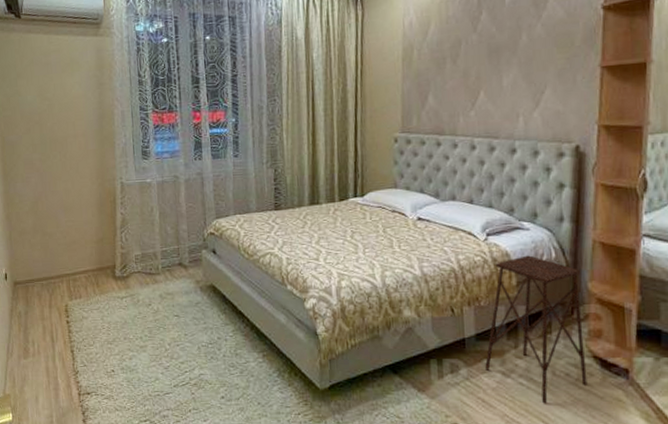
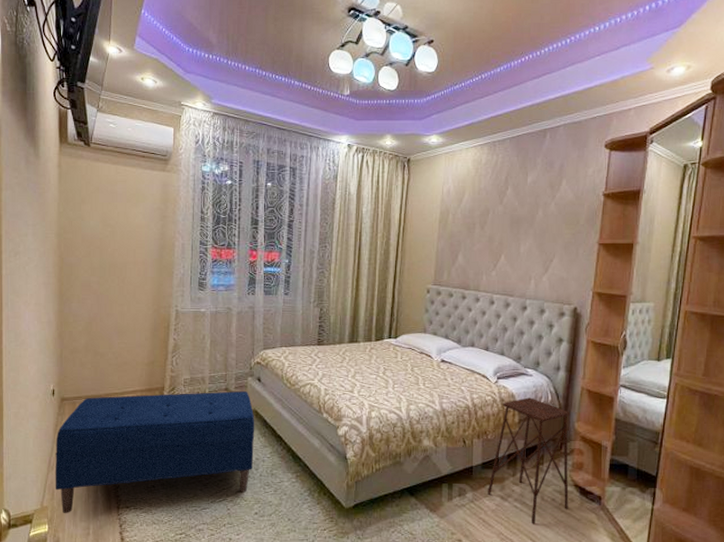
bench: none [12,265,215,402] -> present [55,391,255,514]

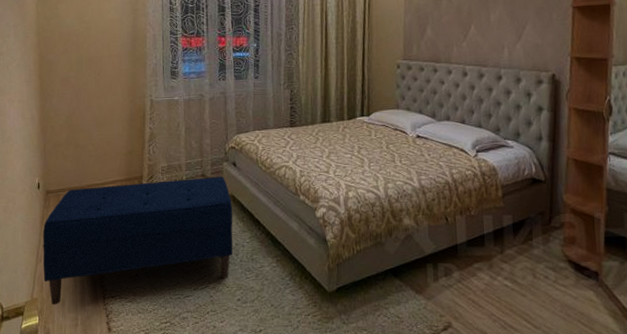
side table: present [488,397,571,524] -> none [475,170,563,304]

